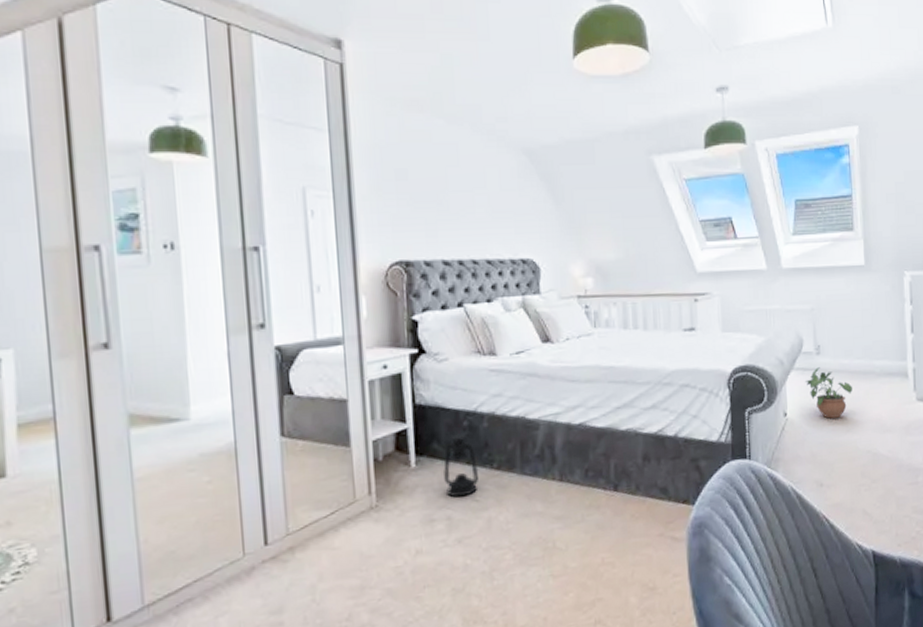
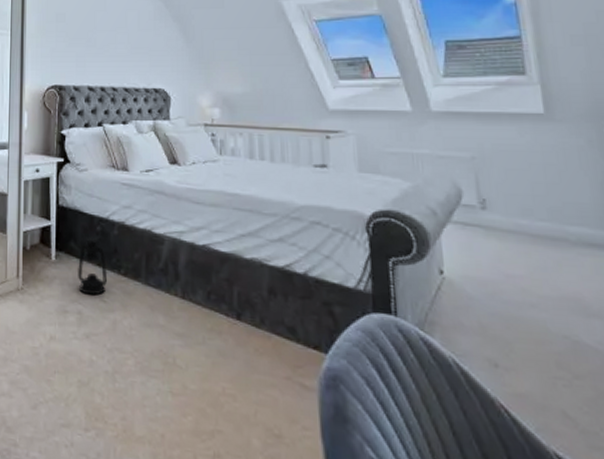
potted plant: present [805,367,852,419] -> none [467,224,536,287]

